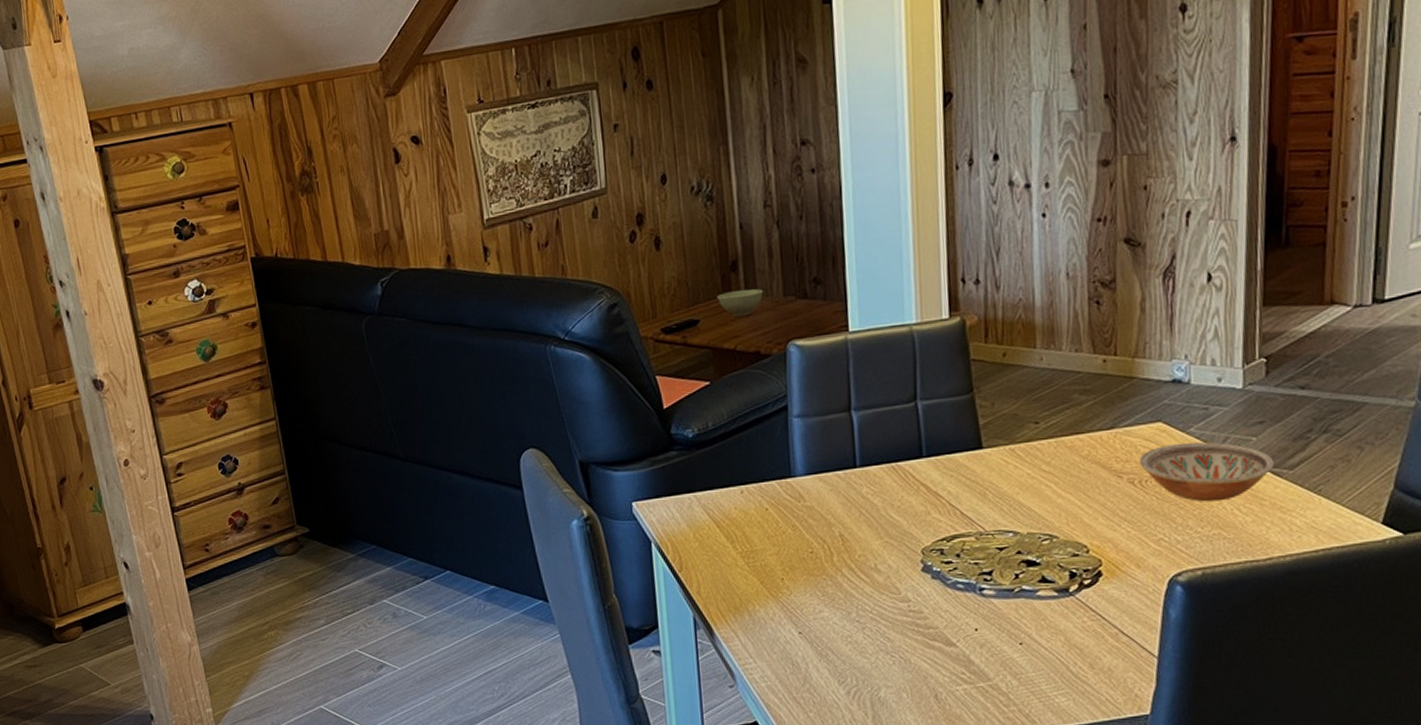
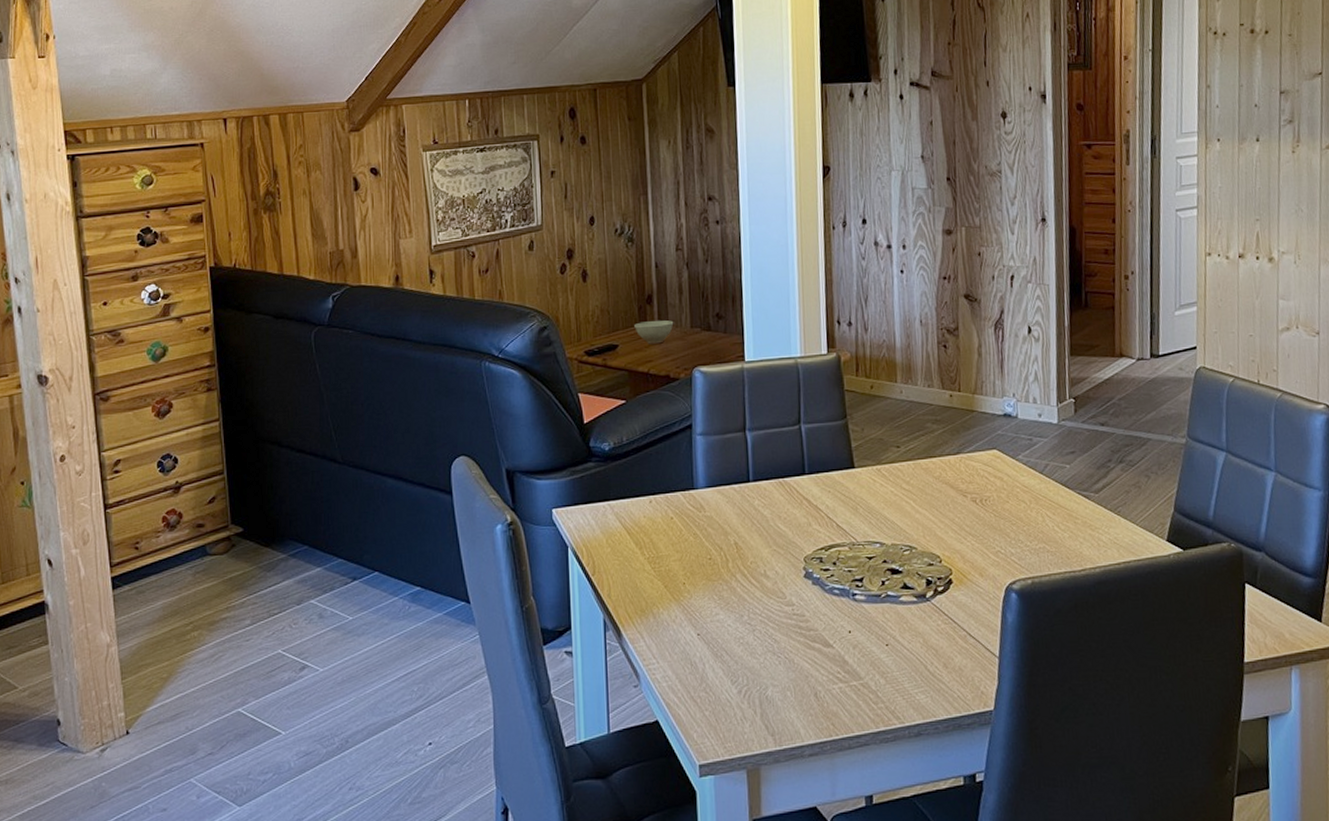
bowl: present [1138,441,1274,502] -> none [979,467,1084,520]

